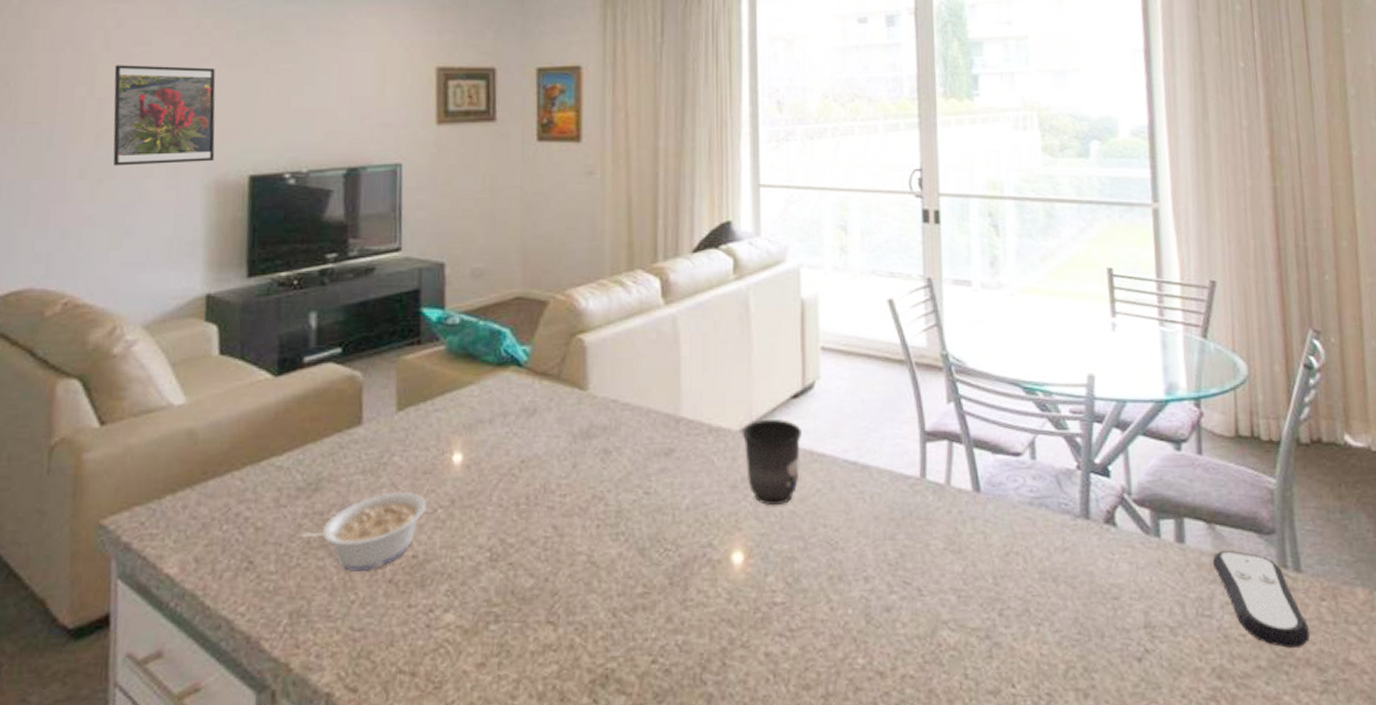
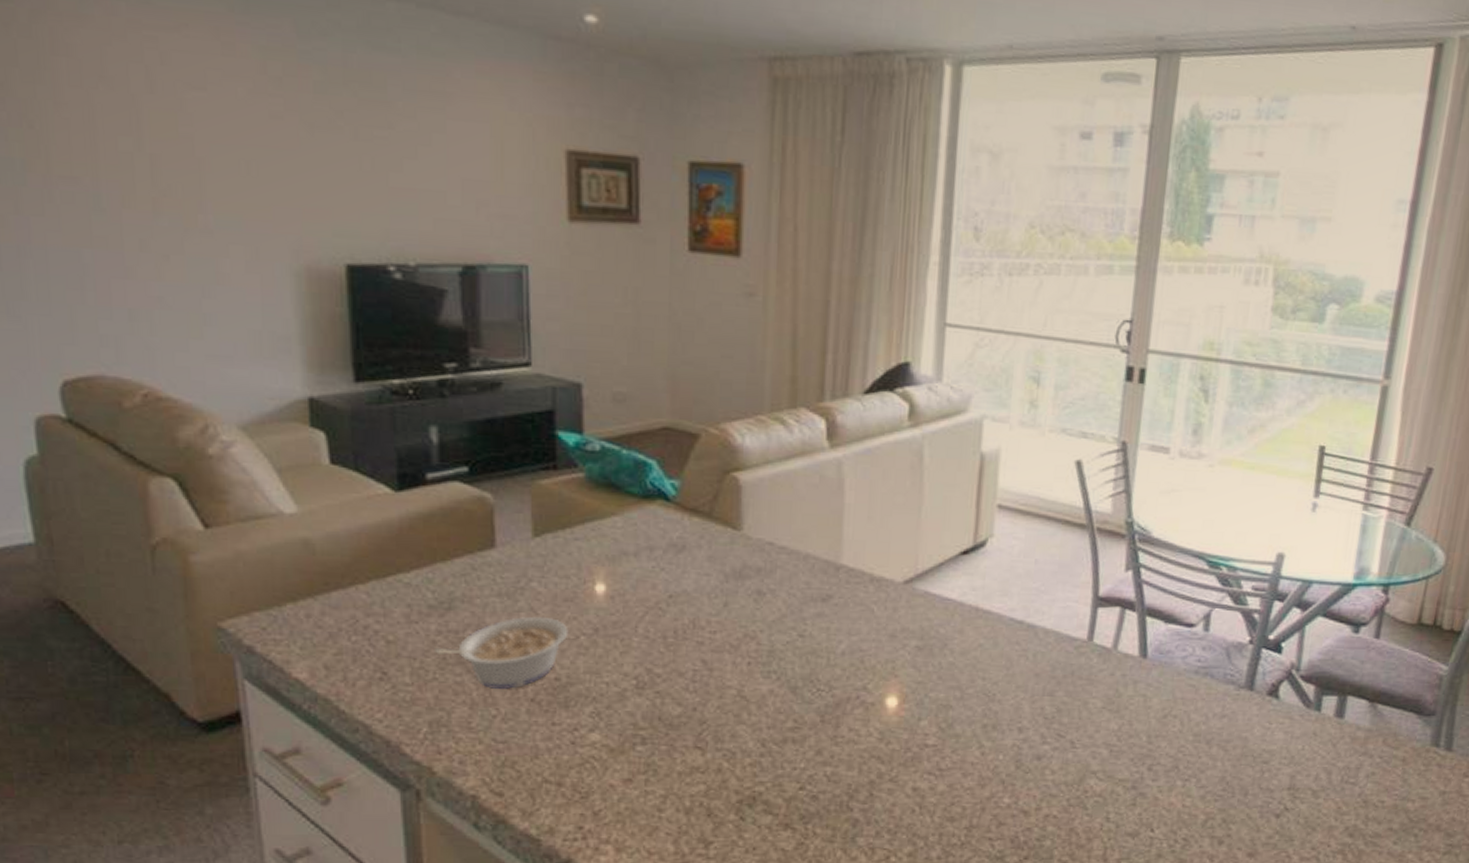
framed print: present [112,65,216,166] -> none [164,112,301,244]
mug: present [742,418,803,506] -> none [905,573,970,657]
remote control: present [1212,550,1310,648] -> none [1366,727,1447,815]

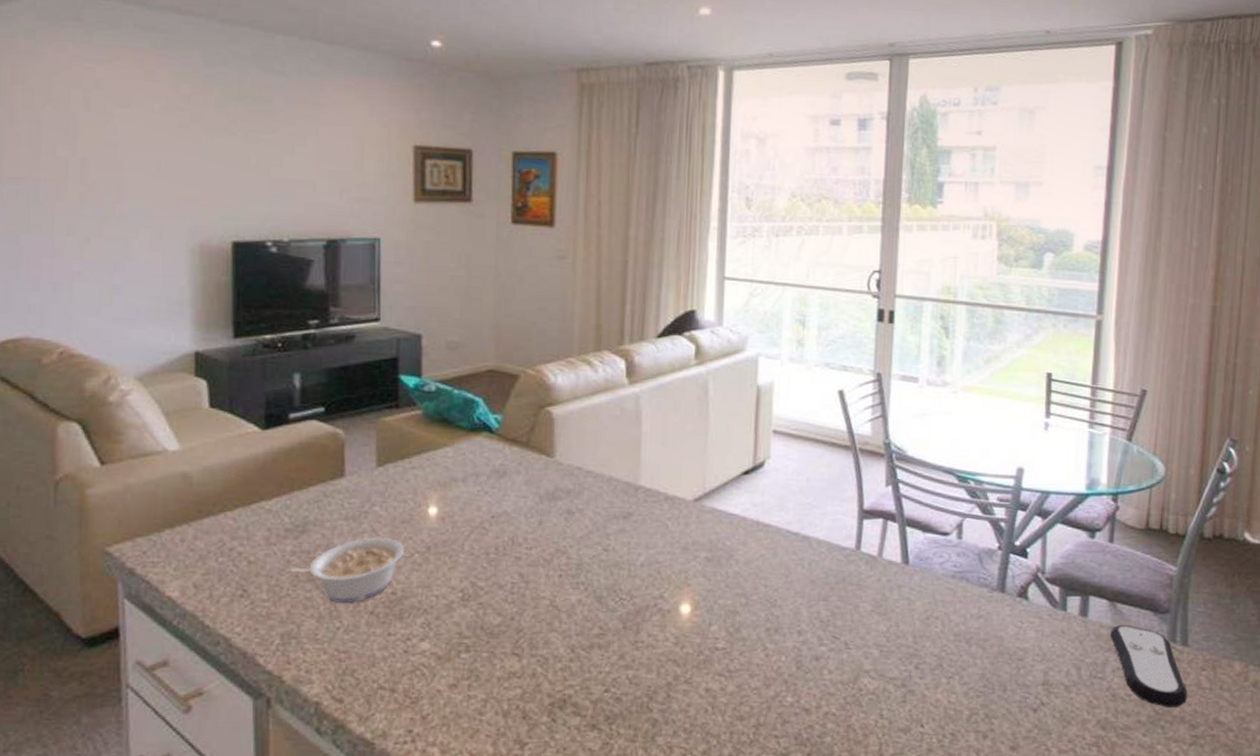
remote control: none [1366,727,1447,815] -> present [1109,624,1187,707]

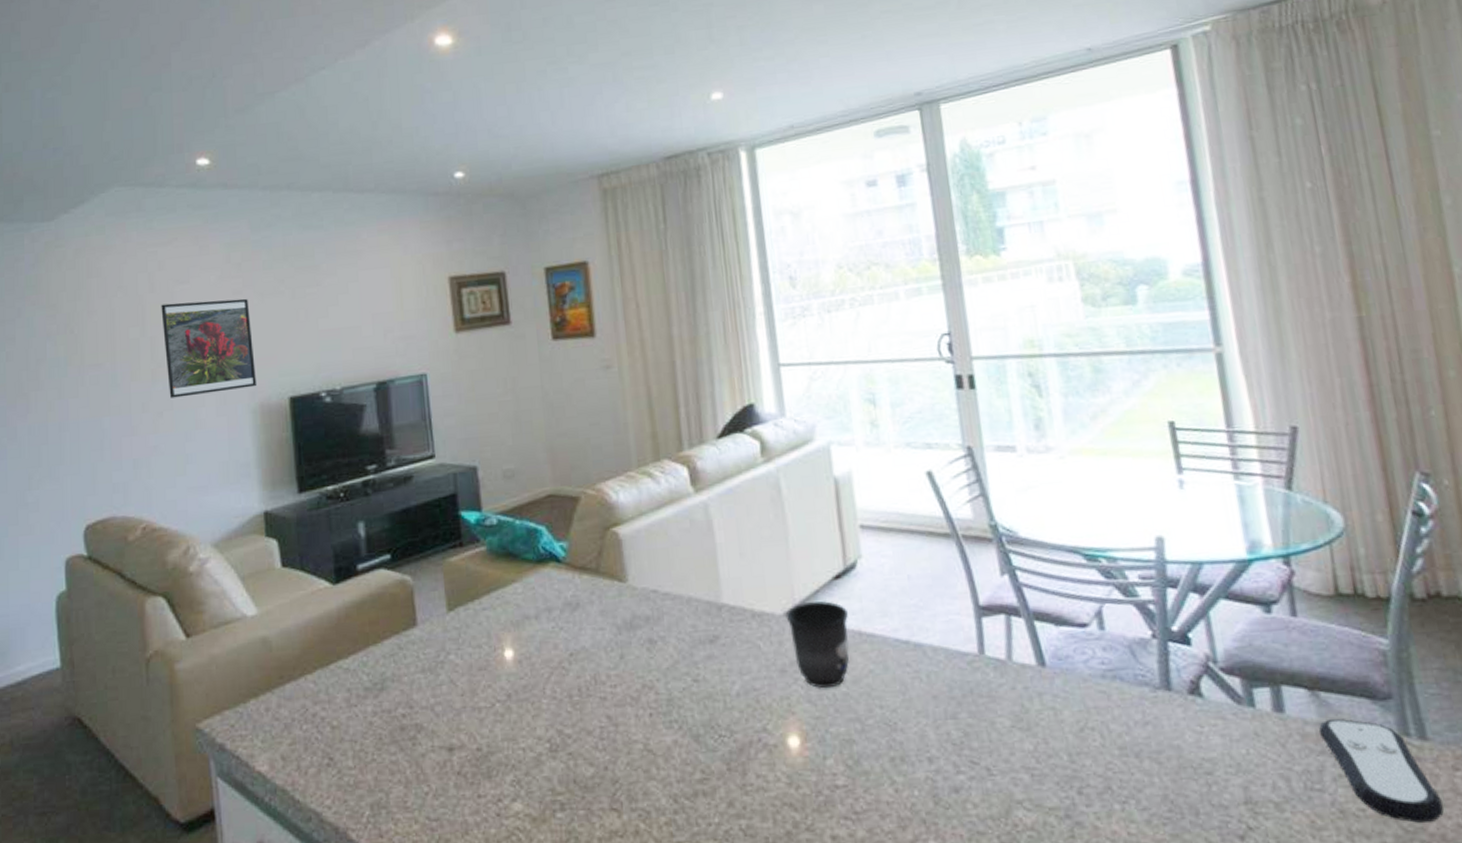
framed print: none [95,125,198,226] -> present [161,298,256,398]
legume: present [288,537,405,603] -> none [370,687,485,765]
mug: none [695,491,751,567] -> present [785,601,850,689]

